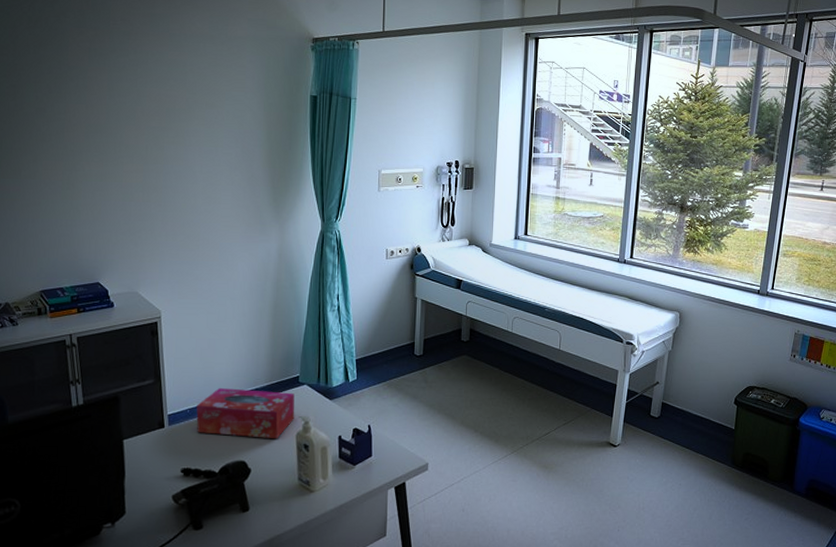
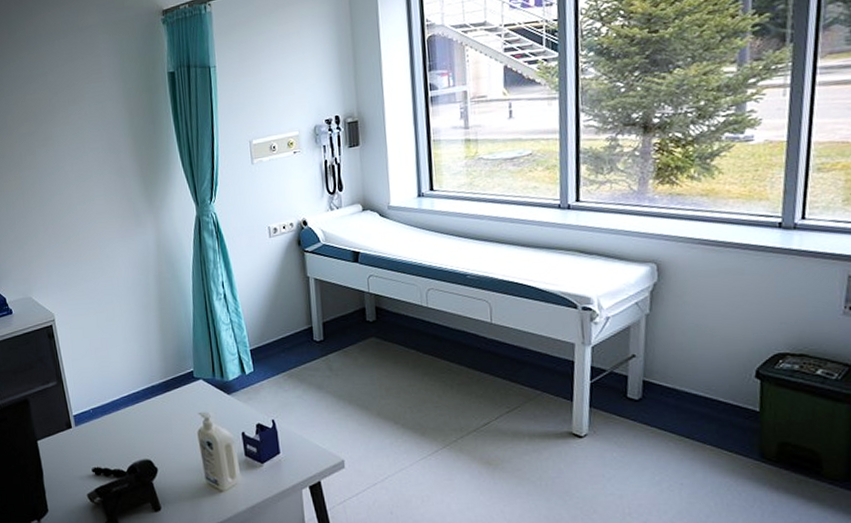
tissue box: present [196,388,295,439] -> none [98,386,195,437]

